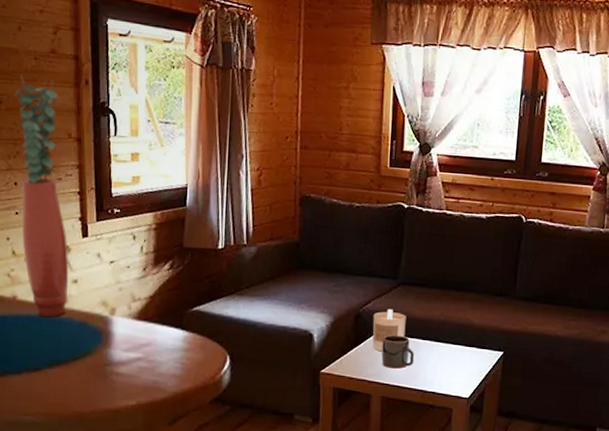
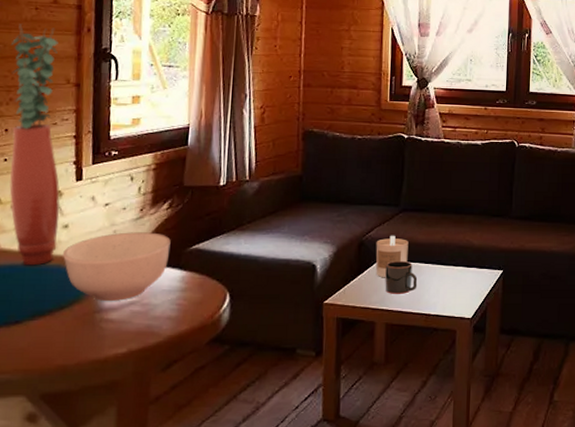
bowl: none [74,290,173,356] -> present [63,232,171,301]

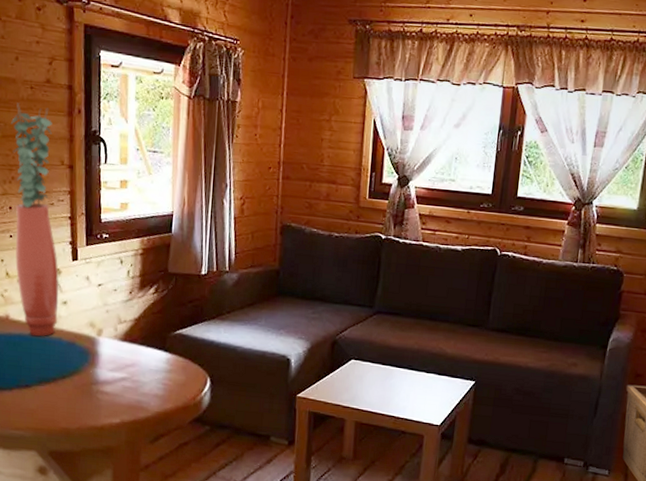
bowl: present [63,232,171,301] -> none [63,312,157,376]
candle: present [375,235,409,278] -> none [347,336,381,378]
mug: present [385,260,418,295] -> none [356,362,389,396]

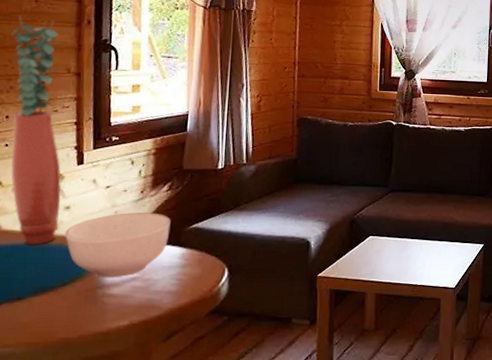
bowl: none [63,312,157,376] -> present [65,213,171,277]

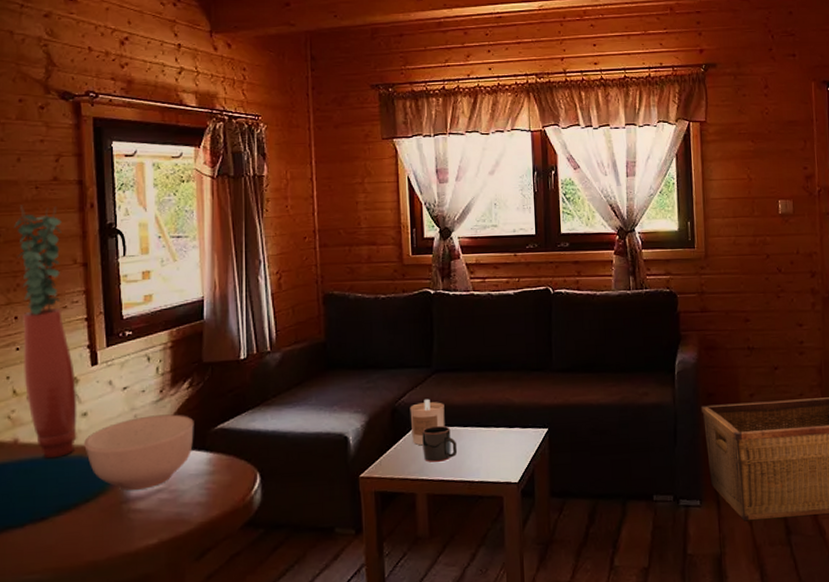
candle: none [366,213,397,253] -> present [410,398,445,446]
mug: none [375,236,405,268] -> present [422,425,458,463]

